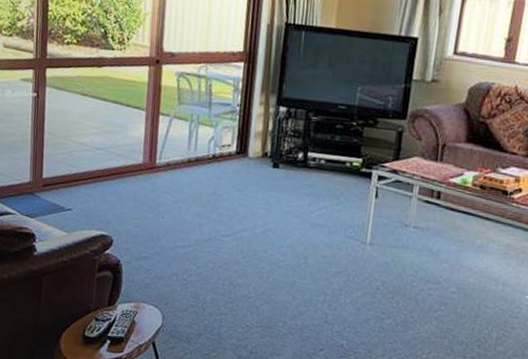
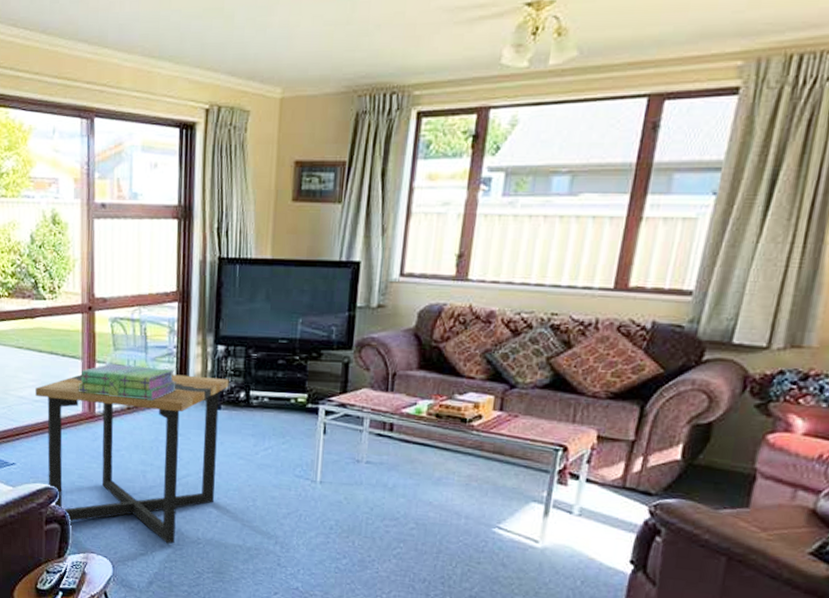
side table: none [97,125,289,297] -> present [35,374,229,544]
stack of books: none [140,117,238,155] -> present [78,364,176,400]

